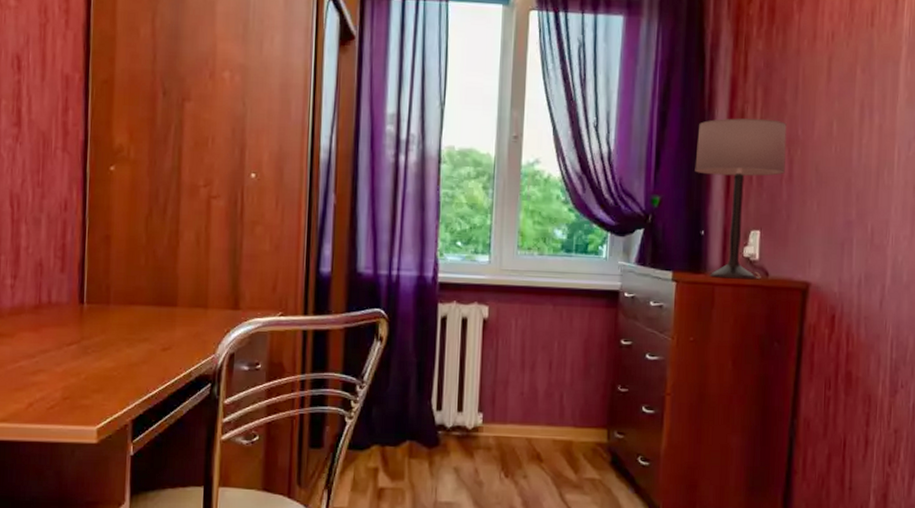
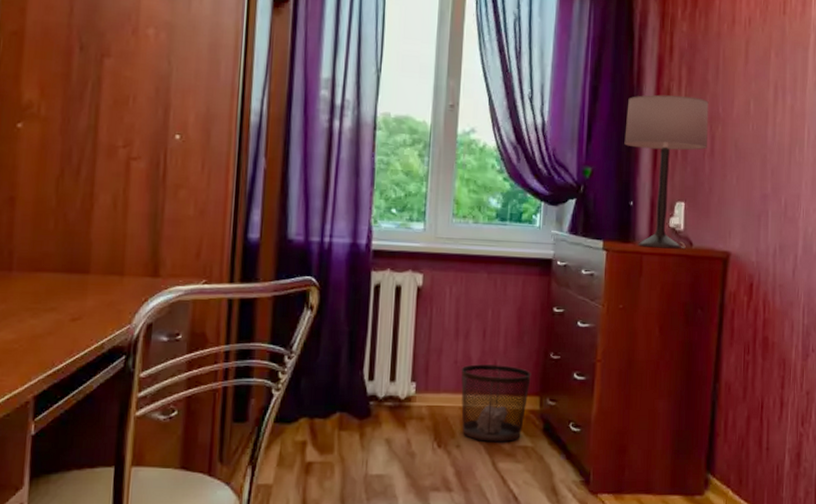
waste bin: none [527,396,598,474] -> present [461,364,531,442]

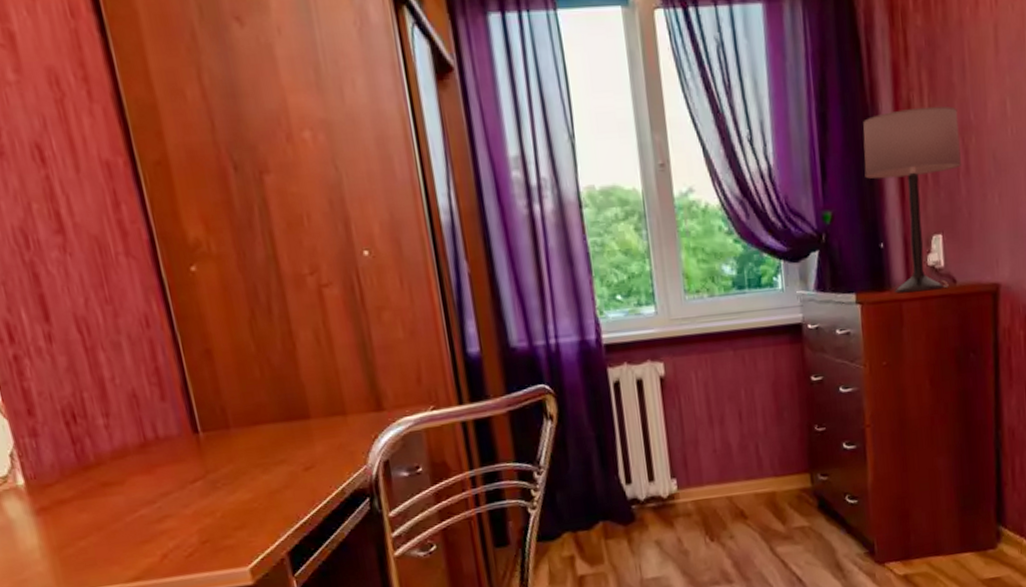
waste bin: present [461,364,531,442] -> none [721,446,798,528]

